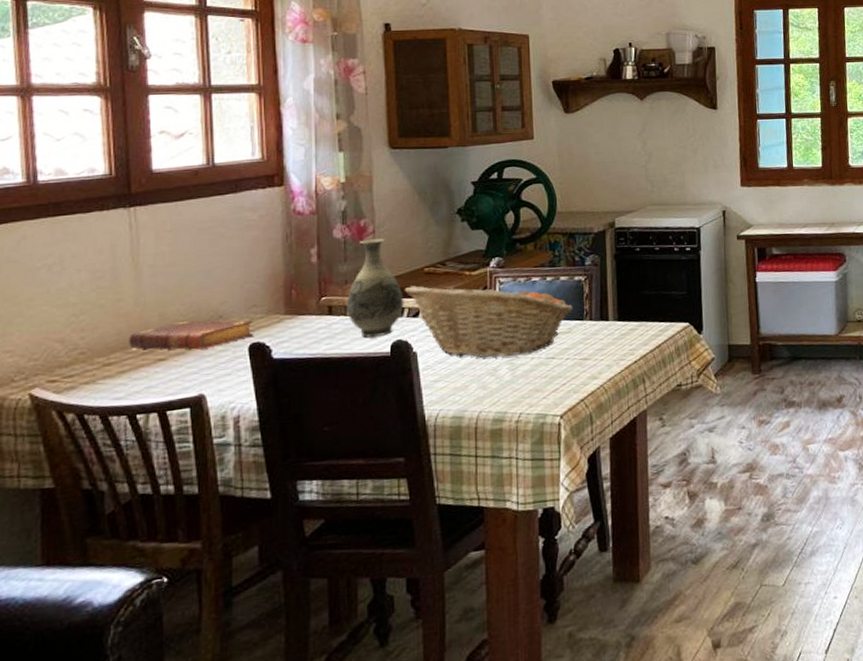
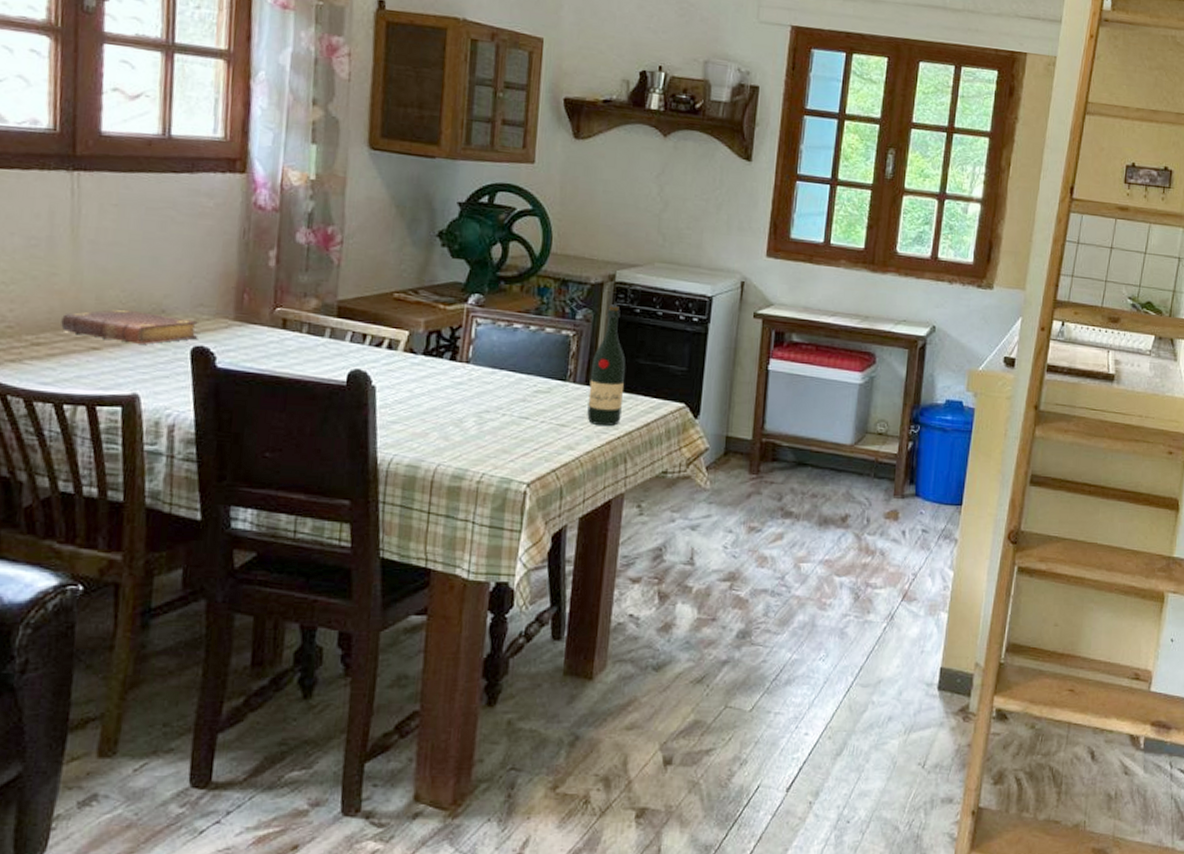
vase: present [347,238,404,338] -> none [303,249,368,363]
fruit basket: present [404,283,573,358] -> none [368,311,556,409]
wine bottle: none [603,247,635,354] -> present [587,304,626,427]

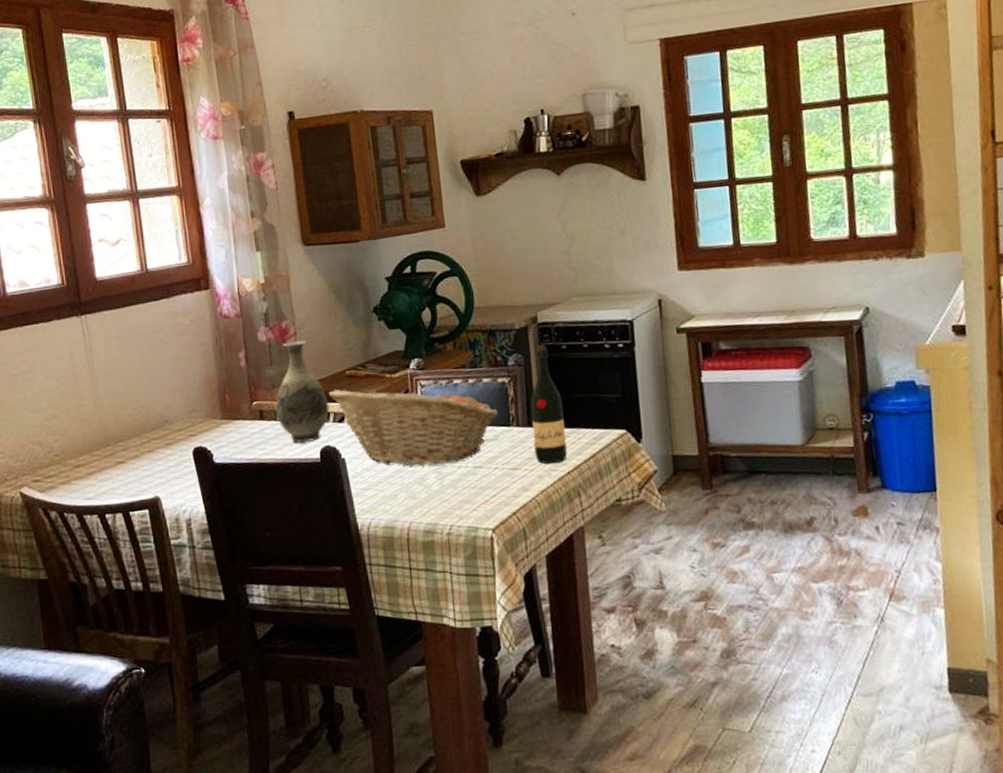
book: present [61,309,198,345] -> none [93,424,195,454]
vase: none [303,249,368,363] -> present [276,340,330,444]
fruit basket: none [368,311,556,409] -> present [328,386,498,466]

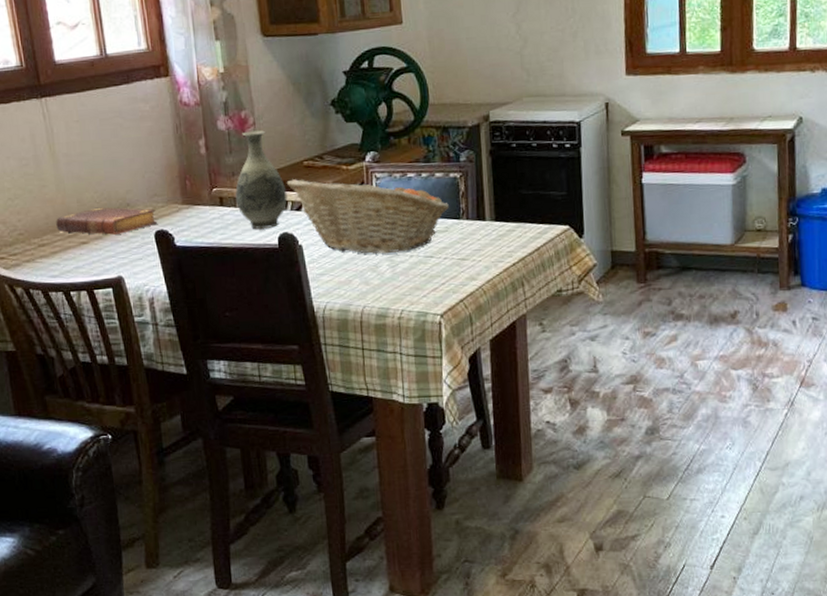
book: none [93,424,195,454] -> present [56,207,157,235]
wine bottle: present [530,345,567,464] -> none [480,143,513,256]

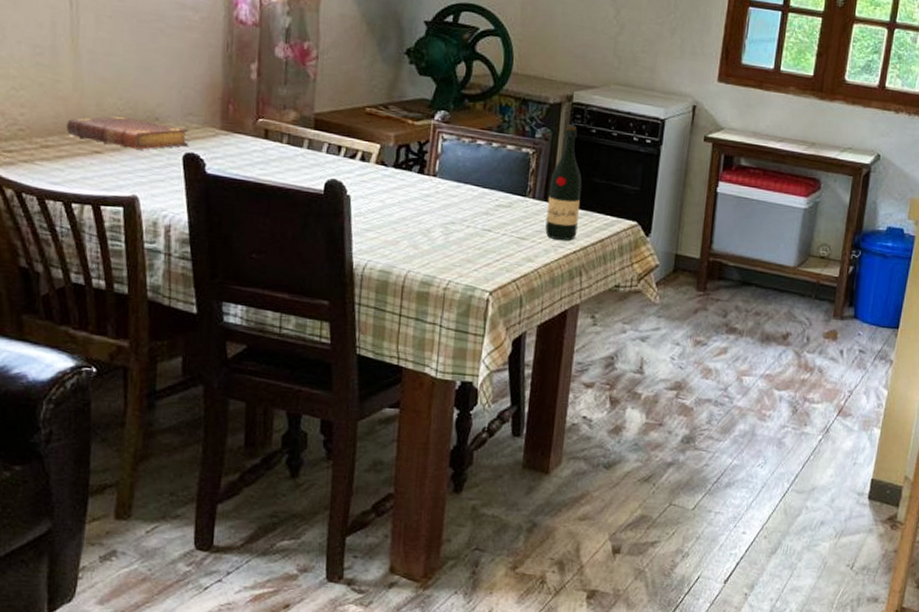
vase: present [235,130,288,230] -> none [283,64,342,172]
fruit basket: present [286,178,449,254] -> none [343,124,516,221]
wine bottle: none [480,143,513,256] -> present [545,124,582,241]

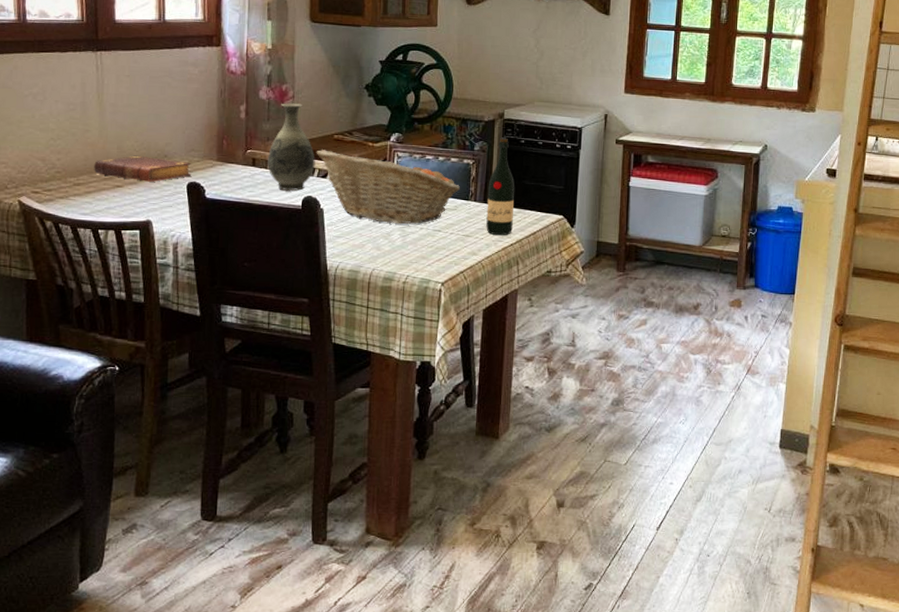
vase: none [283,64,342,172] -> present [268,103,316,191]
fruit basket: none [343,124,516,221] -> present [316,150,460,224]

